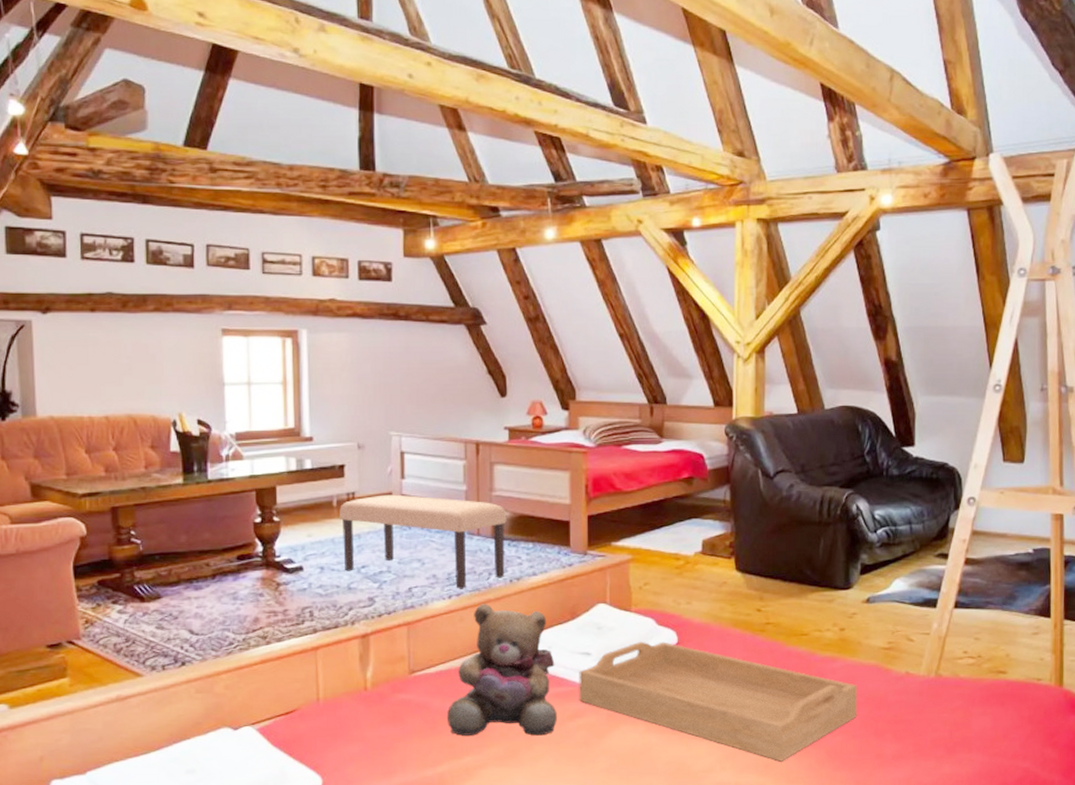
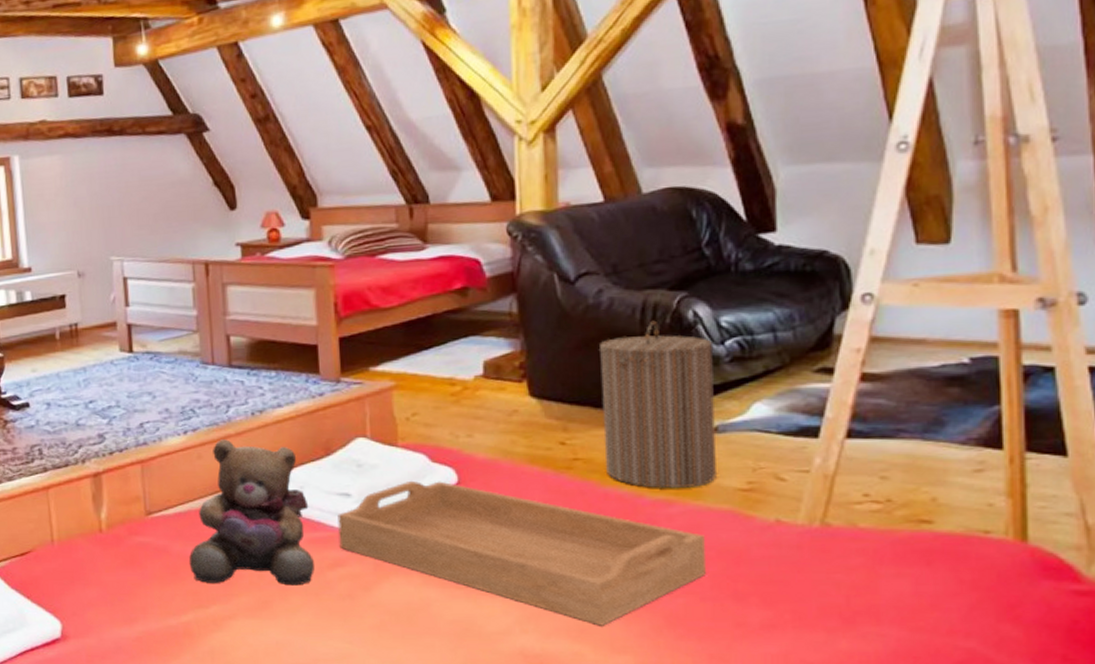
bench: present [340,494,507,589] -> none [63,323,246,424]
laundry hamper: none [789,511,869,647] -> present [600,320,717,488]

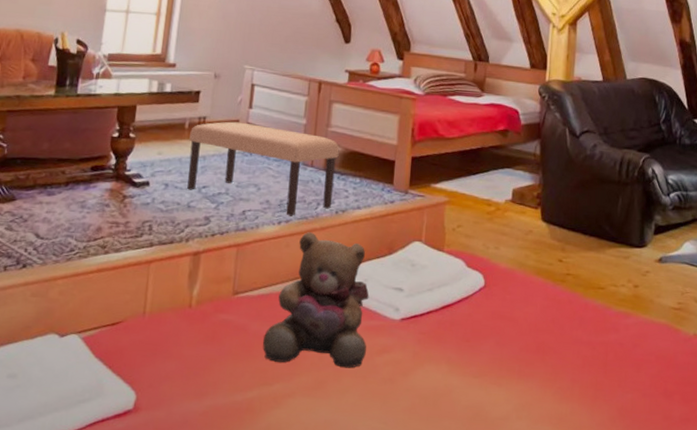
bench: none [63,323,246,424] -> present [187,121,340,216]
serving tray: present [337,480,706,626] -> none [388,281,648,415]
laundry hamper: present [600,320,717,488] -> none [588,172,662,304]

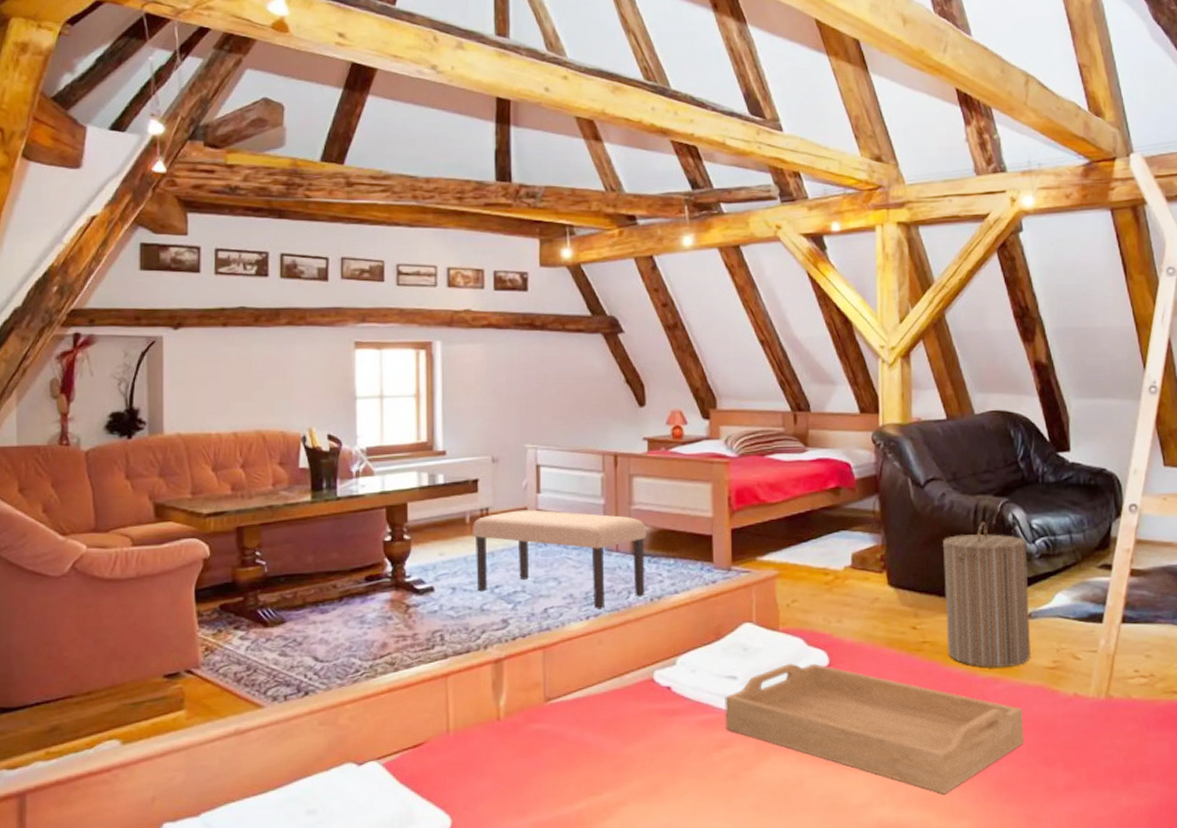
teddy bear: present [263,232,369,368] -> none [585,624,702,769]
serving tray: none [388,281,648,415] -> present [725,663,1024,794]
laundry hamper: none [588,172,662,304] -> present [943,521,1031,667]

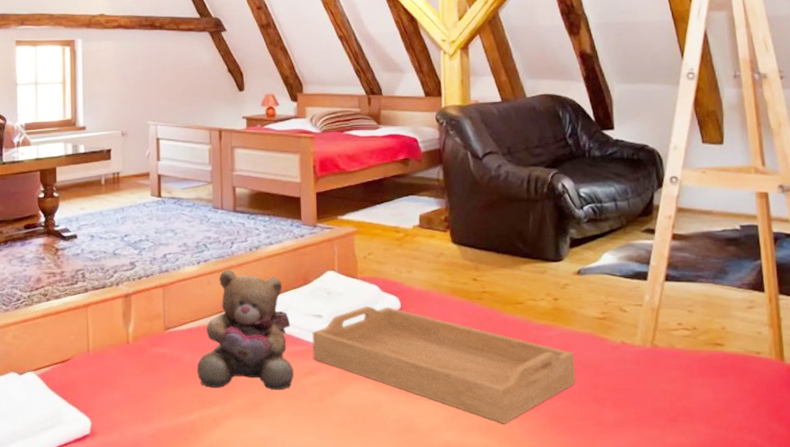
bench: present [473,509,647,609] -> none [107,174,246,256]
teddy bear: none [585,624,702,769] -> present [197,269,294,390]
laundry hamper: present [943,521,1031,667] -> none [500,189,581,316]

